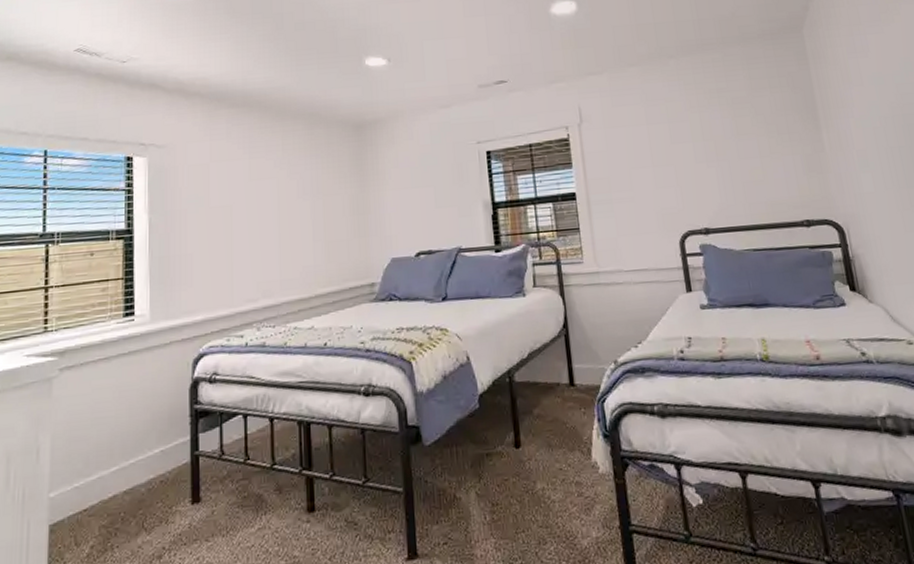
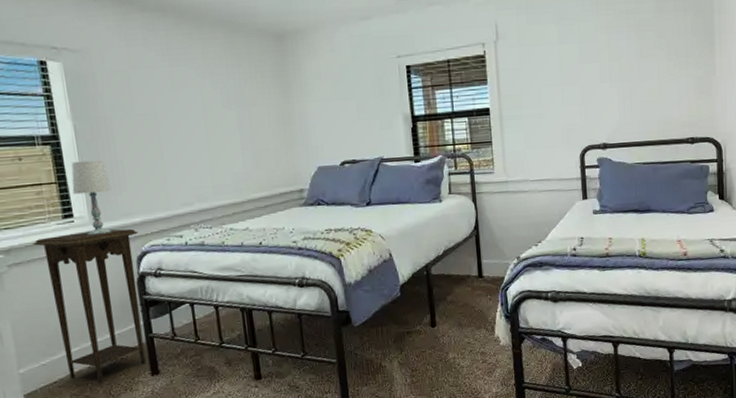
pedestal table: none [88,327,199,513] -> present [32,228,146,384]
table lamp: none [138,254,177,336] -> present [71,160,112,236]

